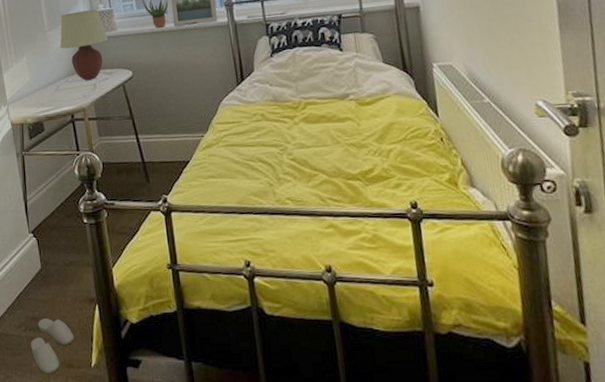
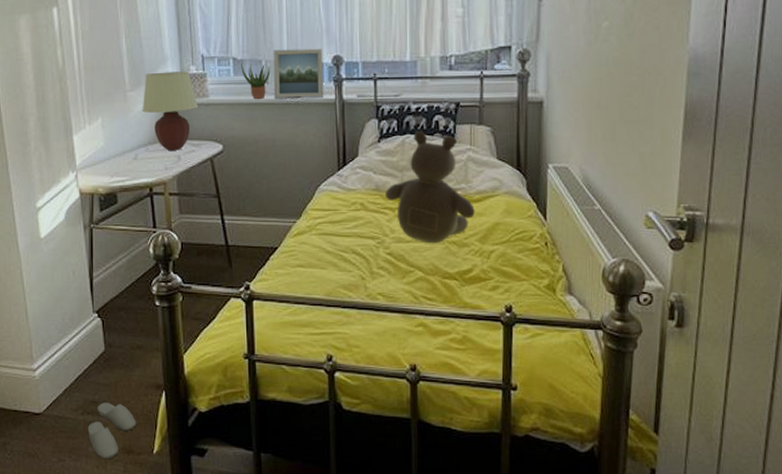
teddy bear: none [282,43,369,148] -> present [384,130,475,244]

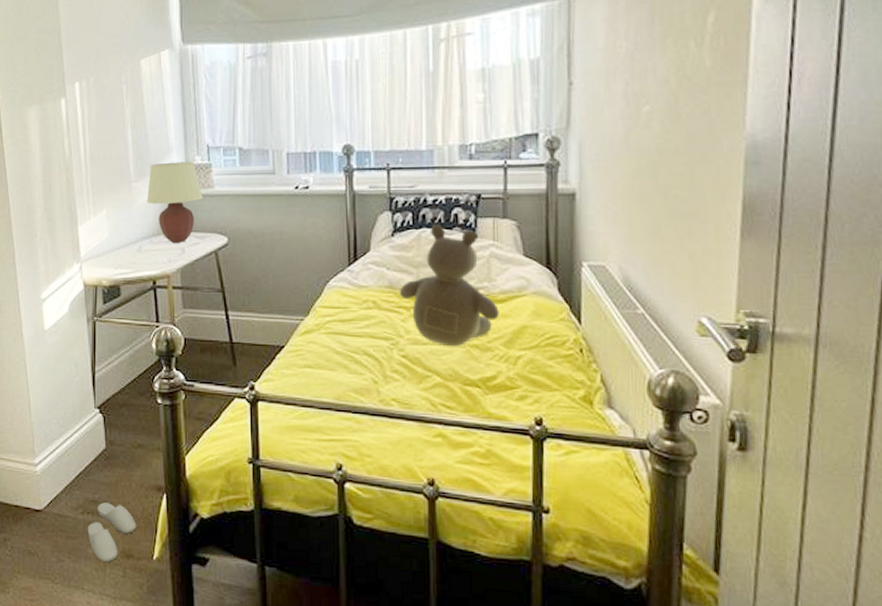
potted plant: present [241,61,271,100] -> none [247,151,278,191]
picture frame: present [273,48,324,100] -> none [280,137,333,191]

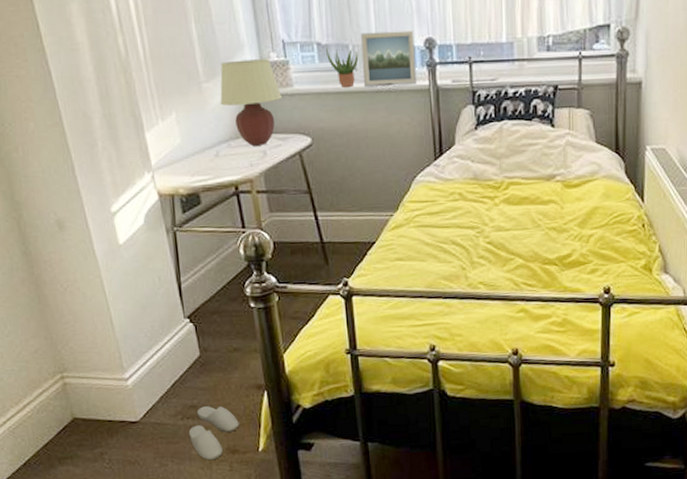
potted plant: none [247,151,278,191] -> present [326,46,359,88]
picture frame: none [280,137,333,191] -> present [360,30,417,87]
teddy bear: present [399,224,499,347] -> none [483,116,574,231]

